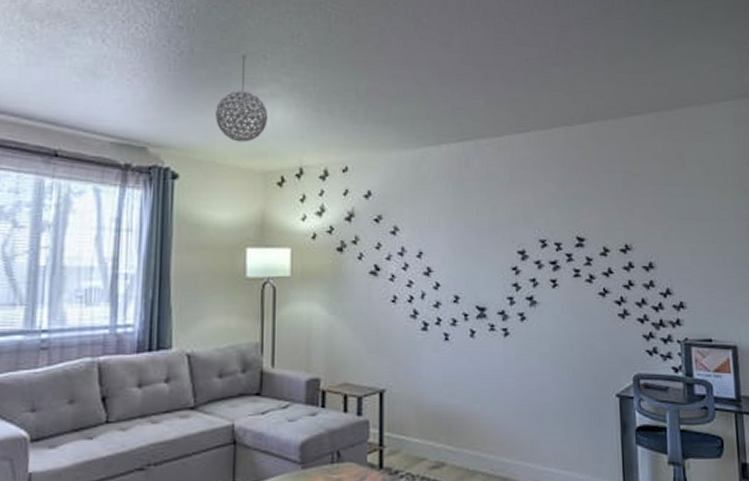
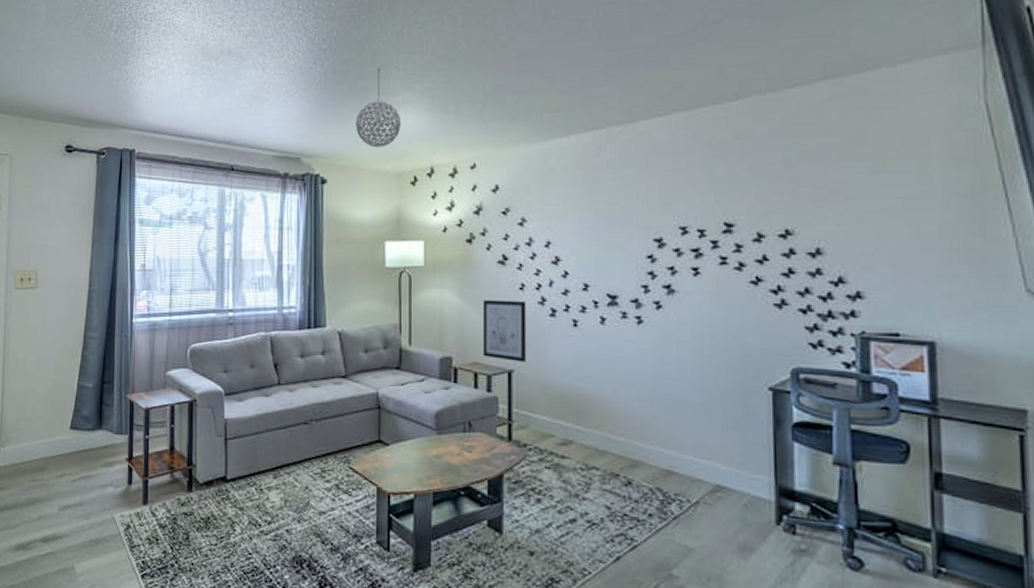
wall art: none [353,313,399,381] -> present [482,300,527,363]

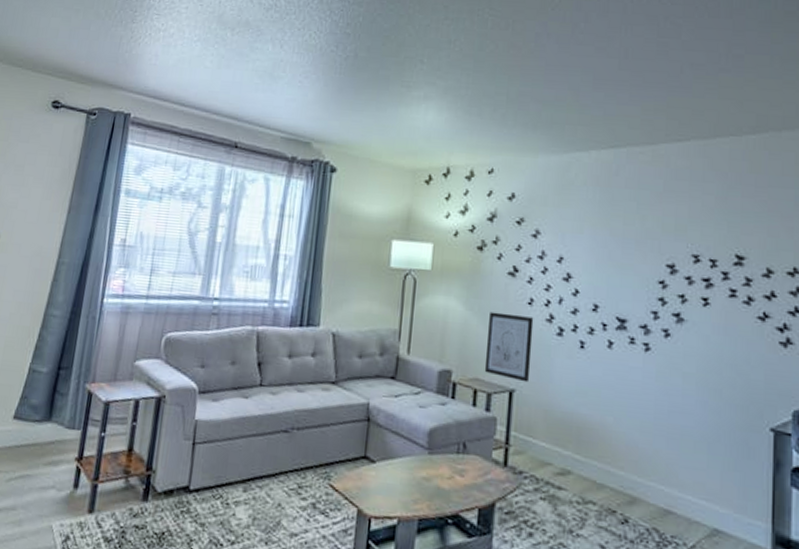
pendant light: present [356,67,402,148] -> none [373,58,421,141]

